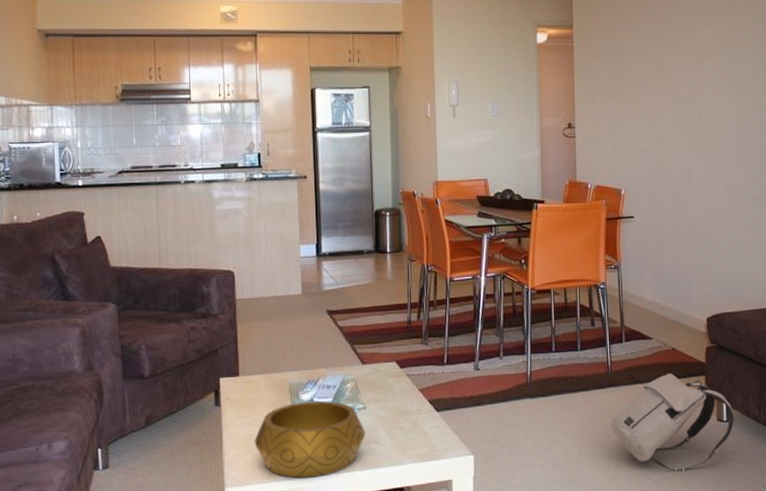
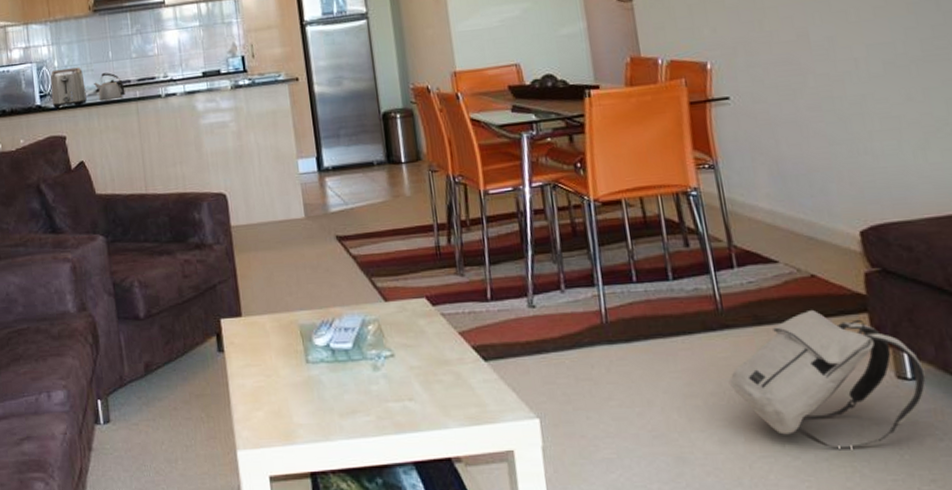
toaster: none [72,150,108,187] -> present [50,67,87,109]
kettle: none [116,157,146,184] -> present [94,72,126,102]
decorative bowl: present [254,400,365,478] -> none [265,346,397,442]

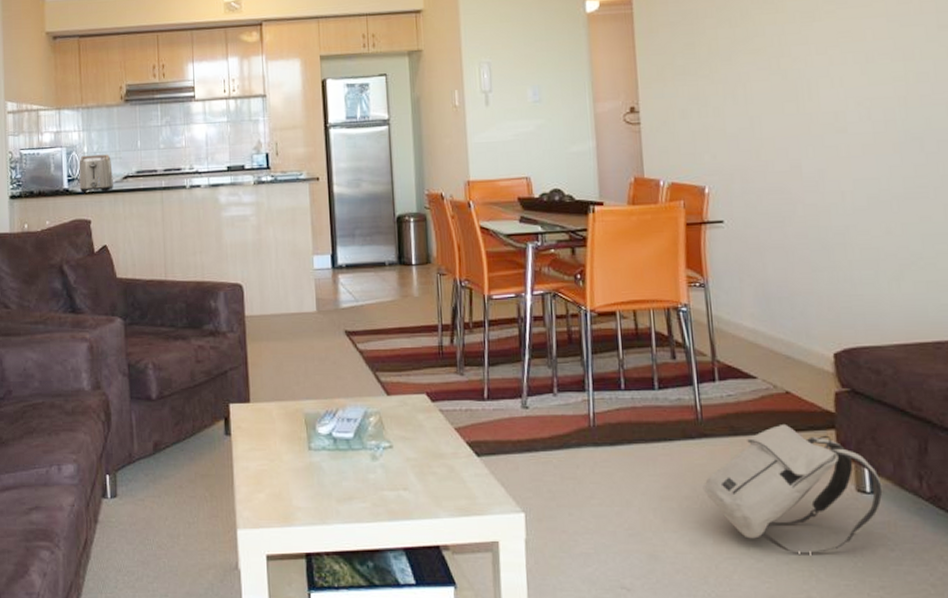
kettle: present [94,72,126,102] -> none [121,161,151,190]

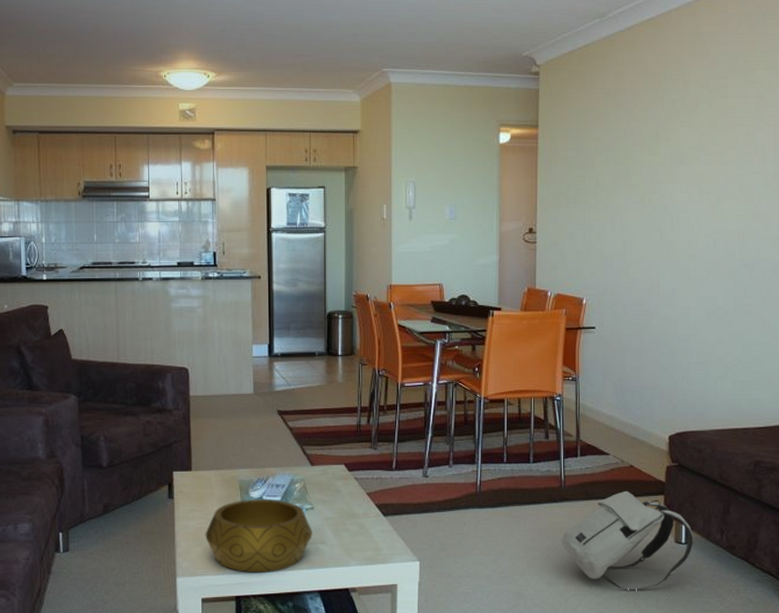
toaster: present [79,154,113,193] -> none [37,245,70,281]
decorative bowl: none [267,435,393,525] -> present [205,499,312,573]

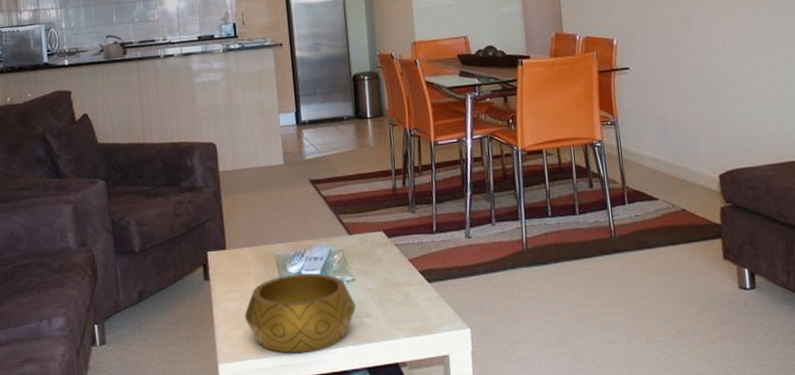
kettle: none [78,253,106,279] -> present [98,35,128,61]
backpack: present [560,490,694,590] -> none [617,236,760,344]

